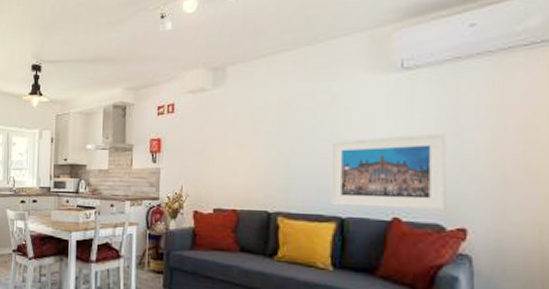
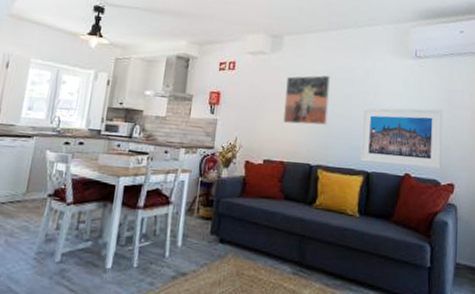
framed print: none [233,106,287,167] -> present [283,75,330,125]

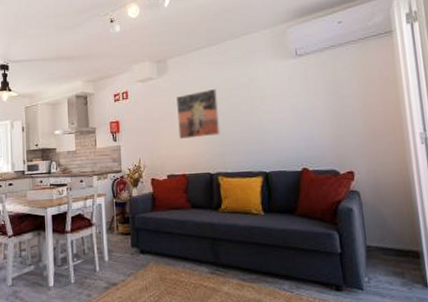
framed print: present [360,107,443,170] -> none [251,102,338,163]

